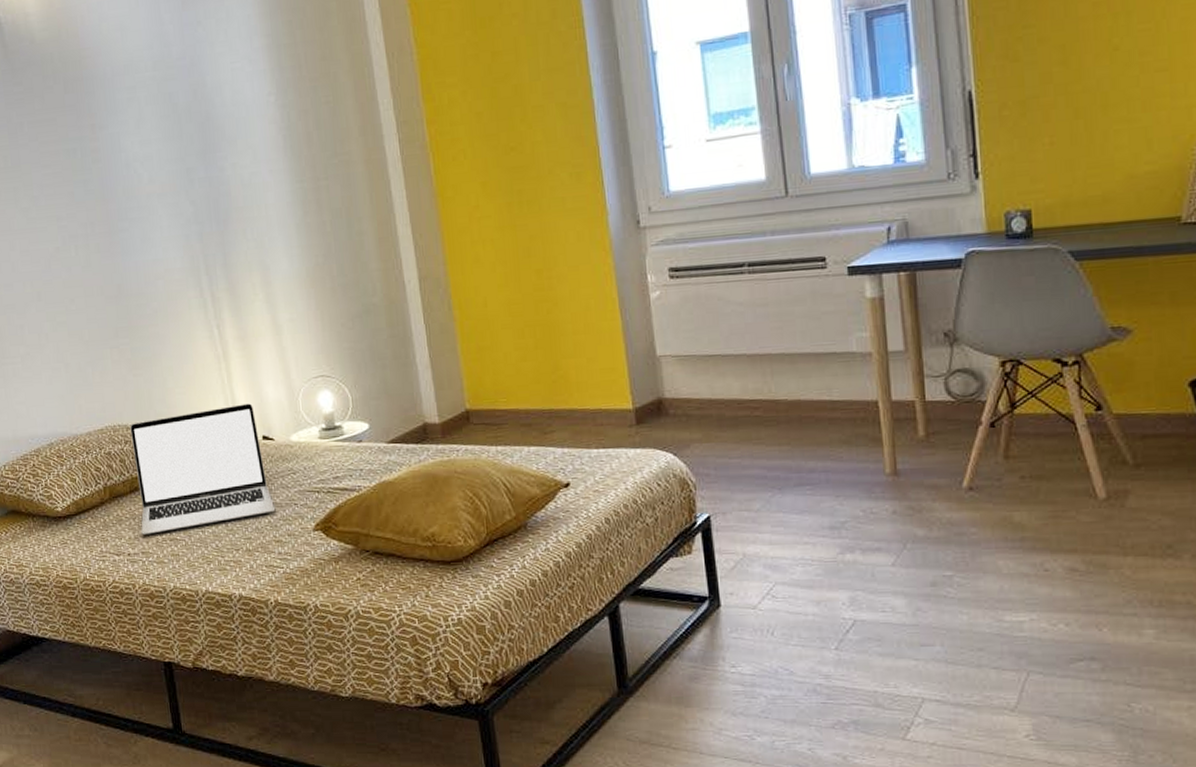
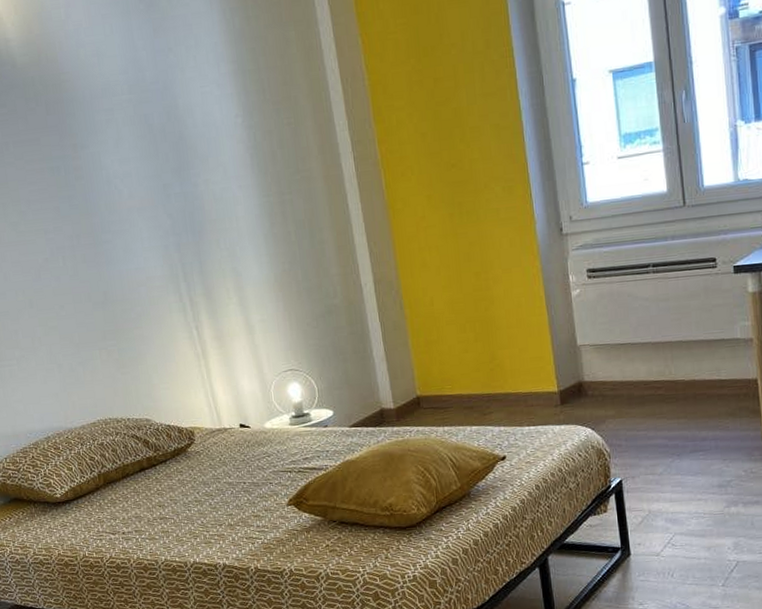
laptop: present [130,403,276,535] -> none [120,396,253,515]

